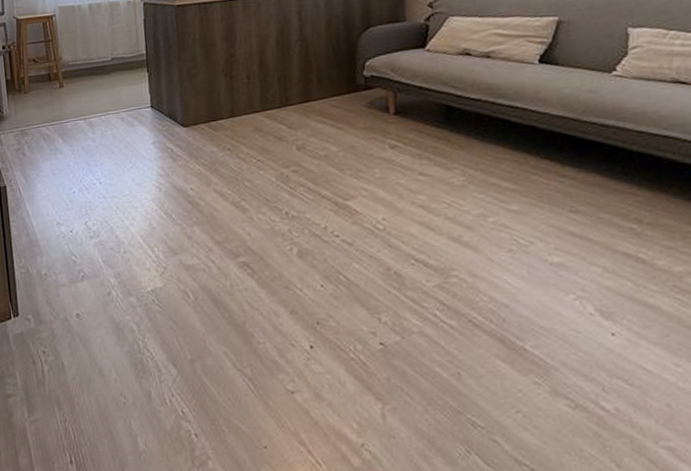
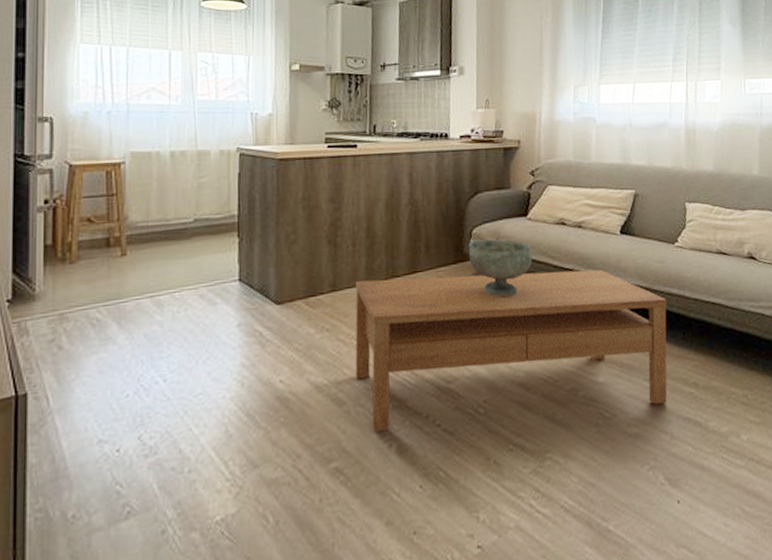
coffee table: none [251,99,601,237] -> present [354,269,668,432]
decorative bowl: none [361,70,433,125] -> present [468,238,533,297]

